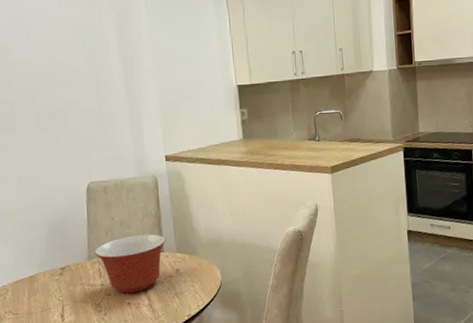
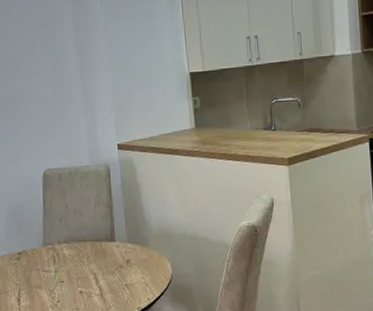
mixing bowl: present [95,234,166,293] -> none [49,222,117,281]

